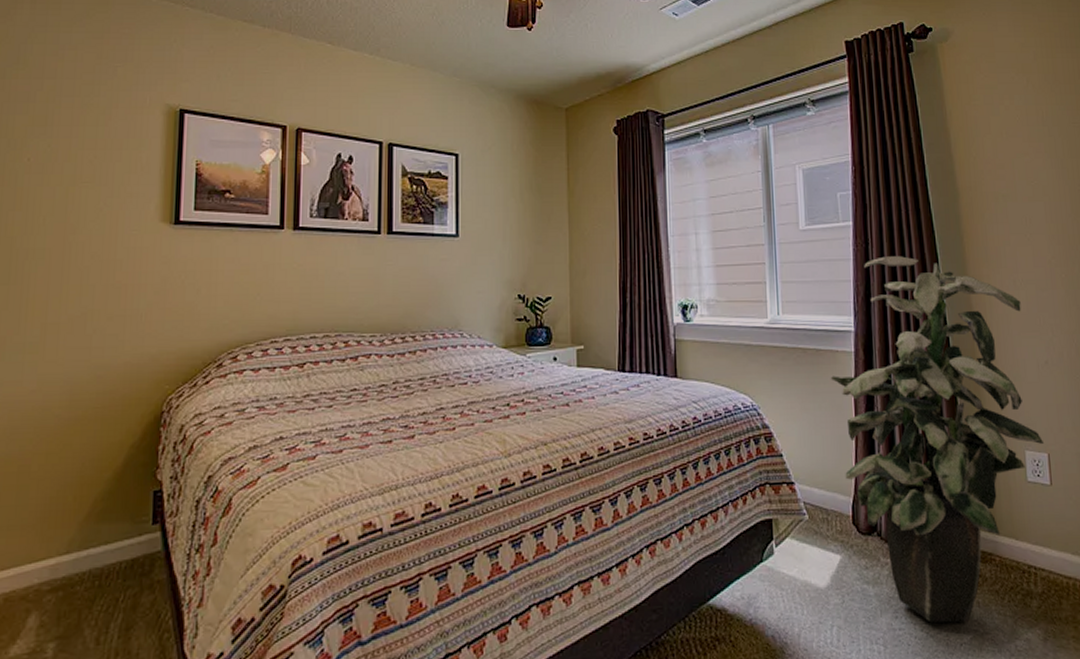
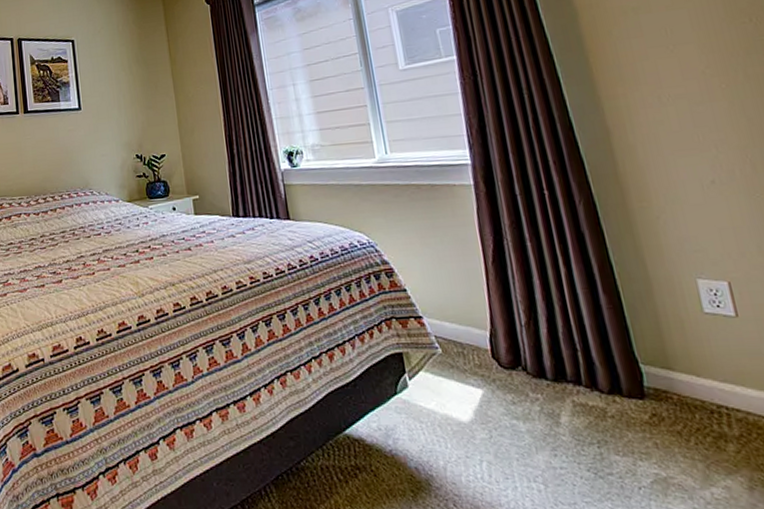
indoor plant: present [830,256,1045,623] -> none [449,84,722,464]

